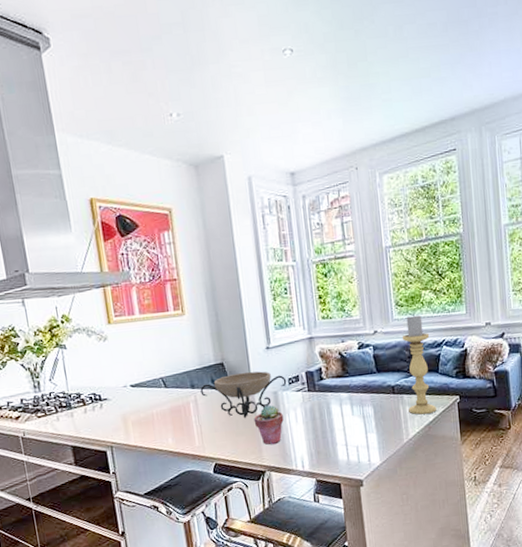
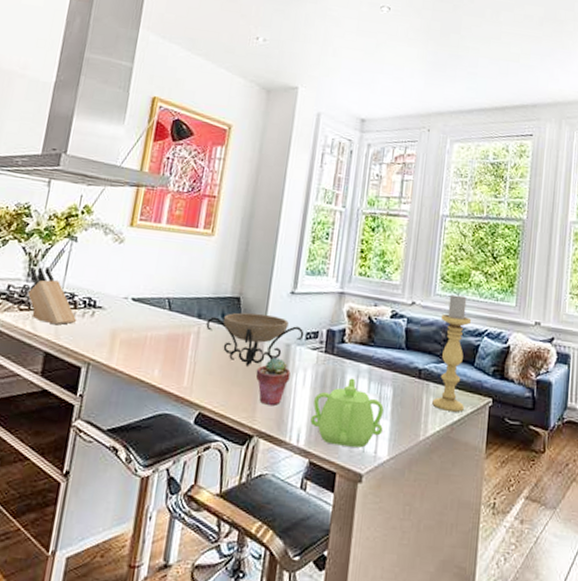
knife block: none [34,376,90,423] -> present [27,266,77,325]
teapot: none [308,406,372,463] -> present [310,378,384,448]

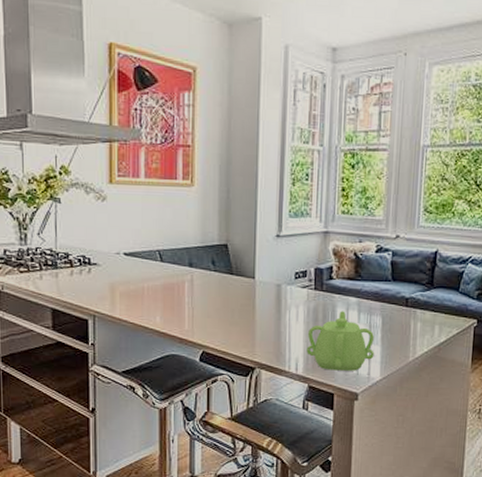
knife block: present [27,266,77,325] -> none [21,229,76,284]
decorative bowl: present [206,312,304,366] -> none [198,258,293,307]
potted succulent: present [255,357,291,406] -> none [251,297,284,341]
candle holder: present [432,292,471,412] -> none [420,223,455,334]

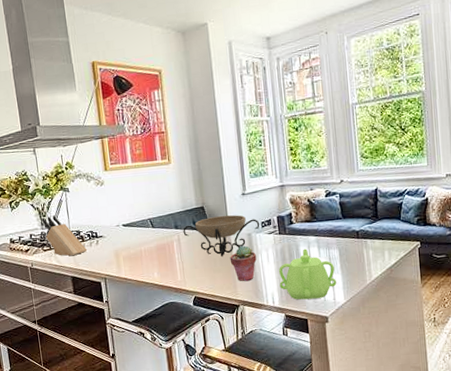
knife block: none [21,229,76,284] -> present [42,215,88,256]
decorative bowl: none [198,258,293,307] -> present [183,215,260,257]
potted succulent: none [251,297,284,341] -> present [229,245,257,282]

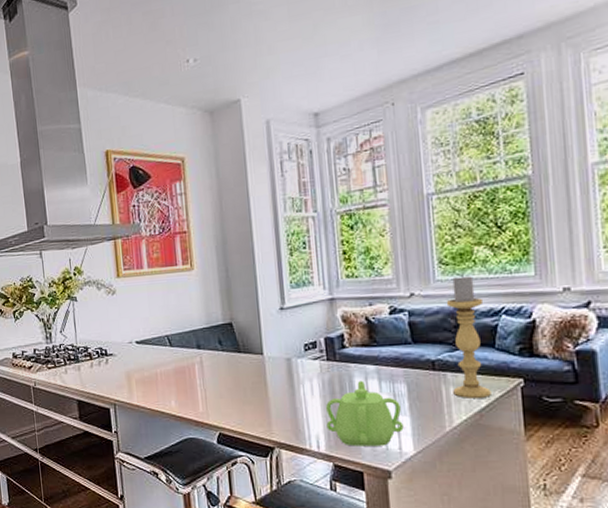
knife block: present [42,215,88,256] -> none [47,327,96,376]
decorative bowl: present [183,215,260,257] -> none [206,334,302,385]
potted succulent: present [229,245,257,282] -> none [263,373,298,419]
candle holder: none [366,164,398,258] -> present [446,273,491,398]

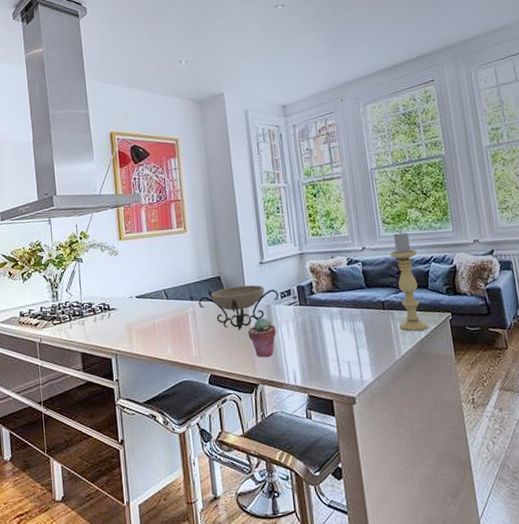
decorative bowl: none [206,334,302,385] -> present [198,285,279,330]
potted succulent: none [263,373,298,419] -> present [247,318,276,358]
teapot: present [326,380,404,447] -> none [300,321,363,378]

